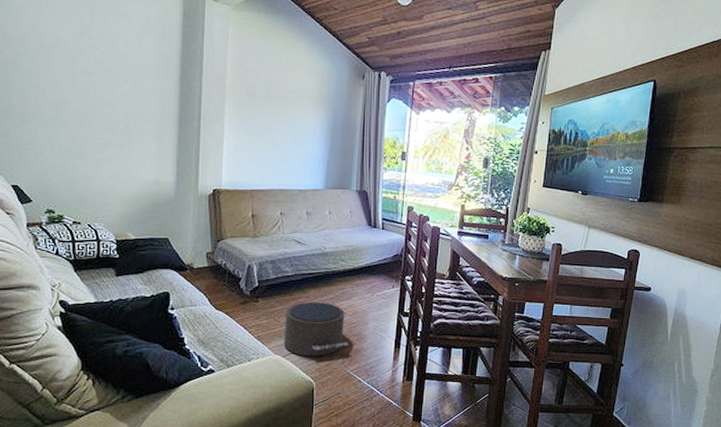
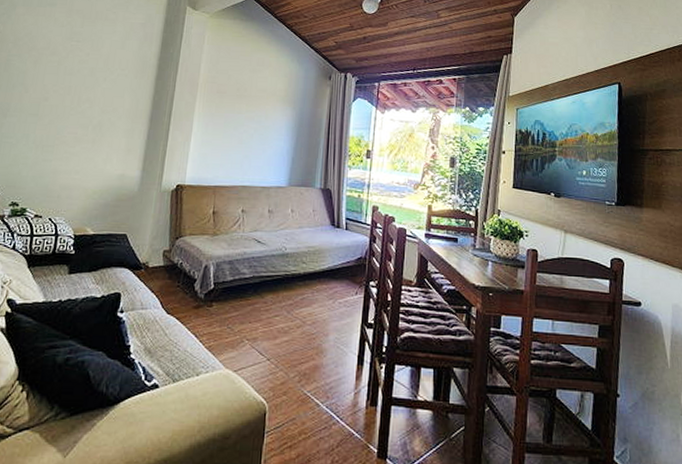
pouf: present [283,302,349,357] -> none [235,308,307,373]

